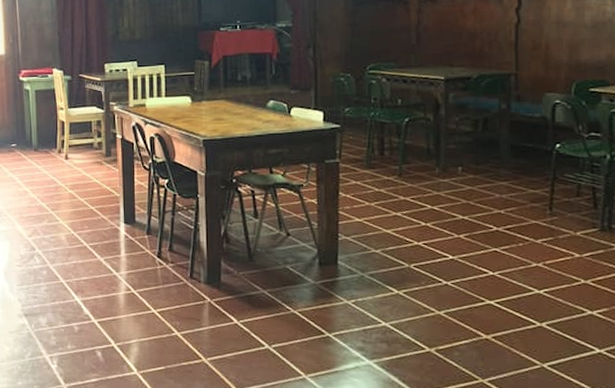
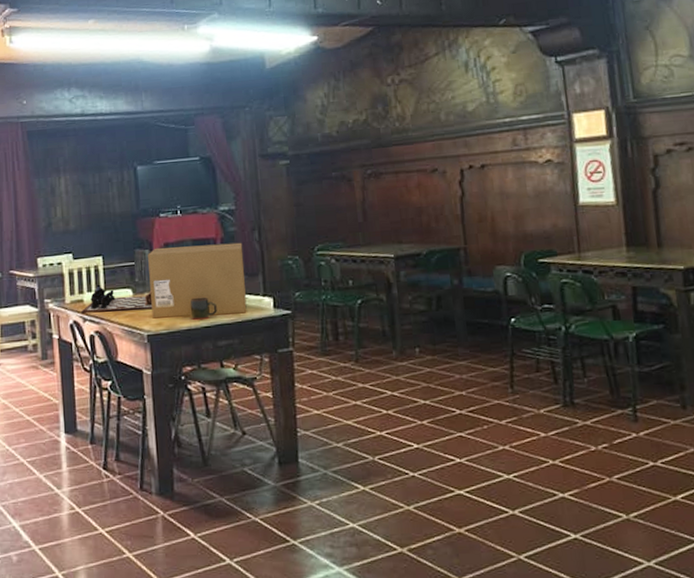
chess set: none [143,91,209,117] -> present [81,284,153,314]
box: none [207,58,298,126] -> present [148,242,247,319]
mug: none [244,107,270,129] -> present [189,297,217,321]

